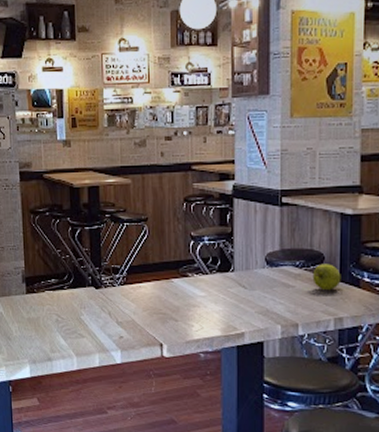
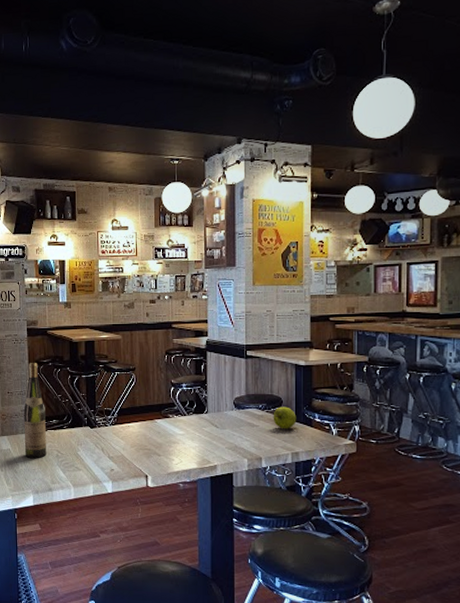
wine bottle: none [17,212,44,323] -> present [23,363,46,458]

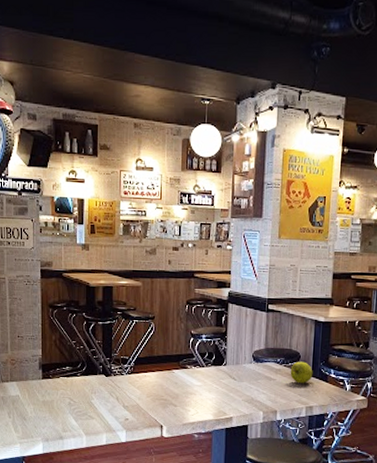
wine bottle: present [23,363,46,458] -> none [34,306,58,405]

